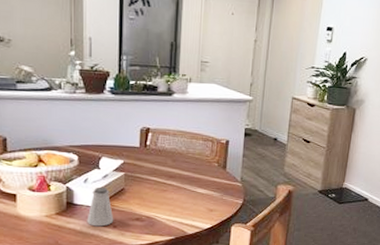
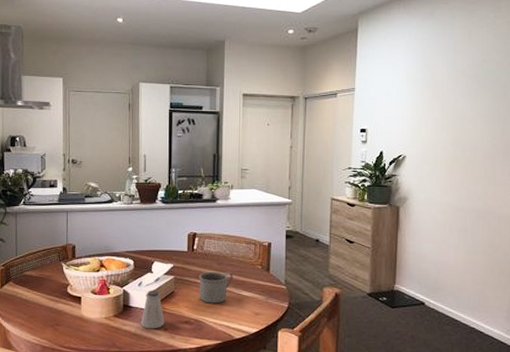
mug: none [151,168,189,201] -> present [199,271,234,304]

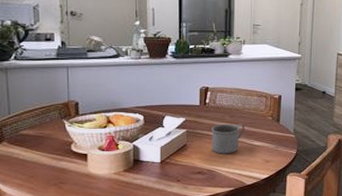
saltshaker: present [140,290,165,329] -> none [152,143,178,181]

